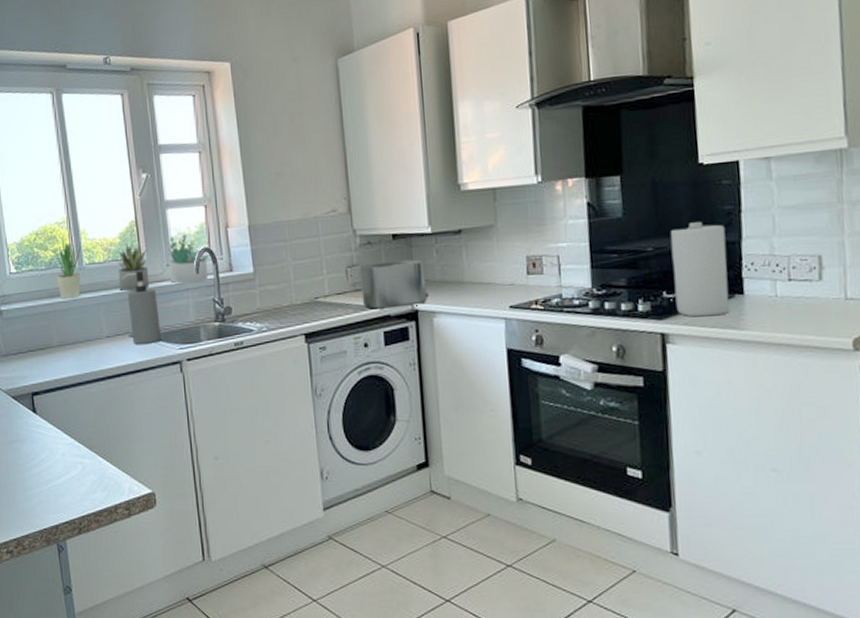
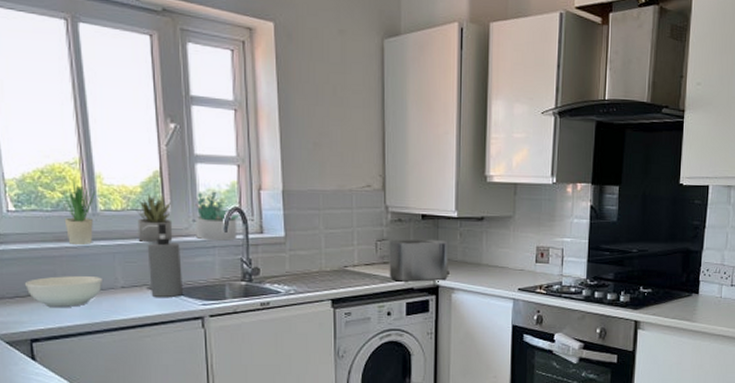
bowl: none [25,328,91,362] -> present [24,276,104,308]
paper towel holder: present [670,222,729,317] -> none [648,232,692,310]

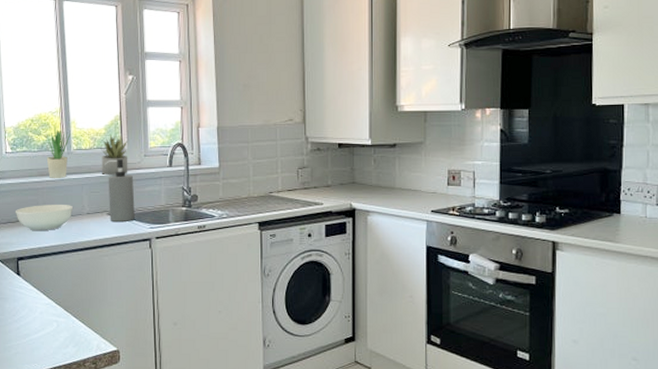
succulent plant: present [195,191,240,242] -> none [146,130,182,173]
toaster: present [389,239,449,283] -> none [309,166,365,207]

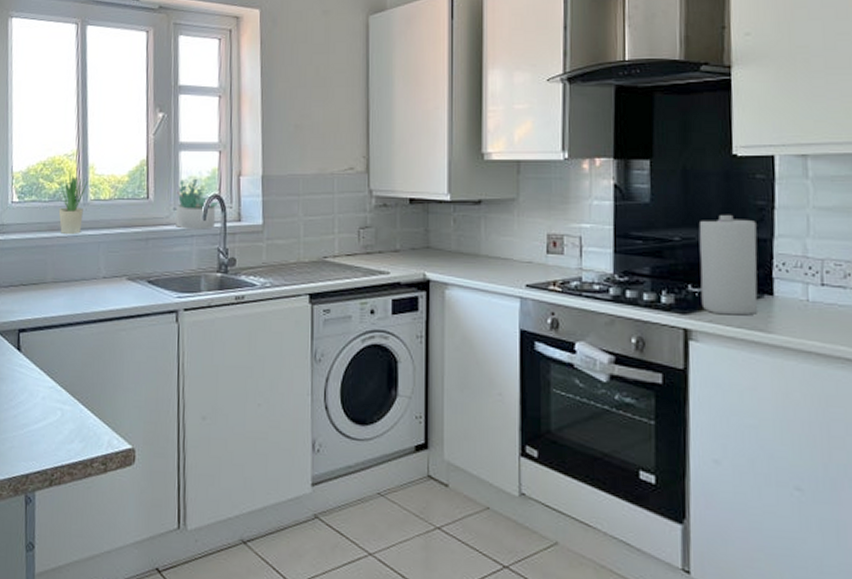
bowl: present [15,205,74,231] -> none [18,265,88,298]
succulent plant: present [100,135,128,176] -> none [122,183,155,232]
soap dispenser: present [104,159,135,221] -> none [126,213,161,289]
succulent plant: none [146,130,182,173] -> present [176,178,219,231]
paper towel holder: none [565,152,609,230] -> present [699,215,758,316]

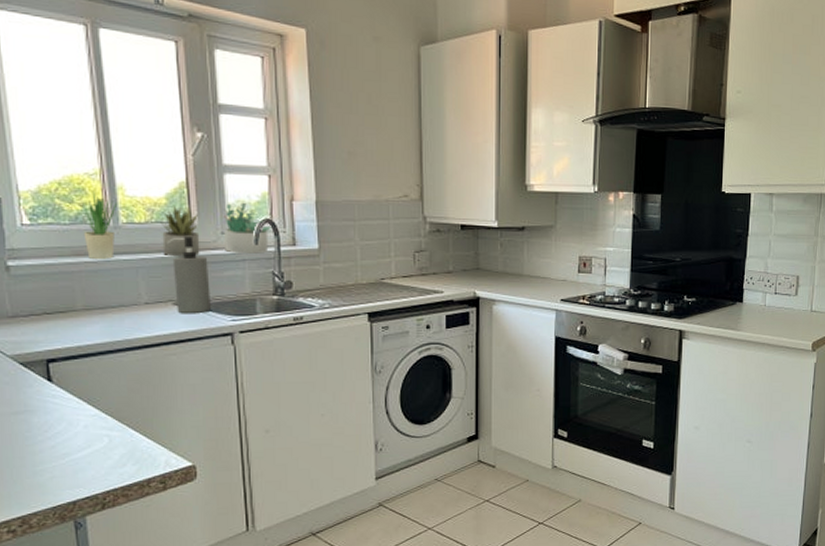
succulent plant: none [122,183,155,232] -> present [160,206,200,257]
soap dispenser: none [126,213,161,289] -> present [167,237,211,313]
paper towel holder: present [699,215,758,316] -> none [693,241,735,318]

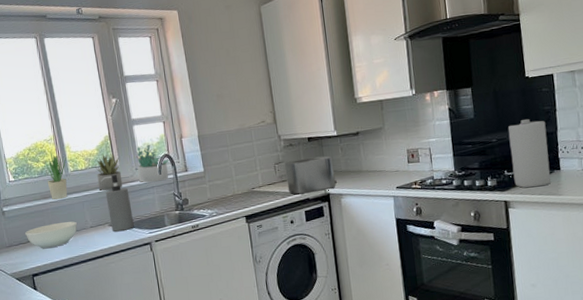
bowl: none [39,292,126,326] -> present [24,221,78,249]
toaster: none [427,249,490,295] -> present [285,155,337,195]
paper towel holder: none [693,241,735,318] -> present [508,119,551,188]

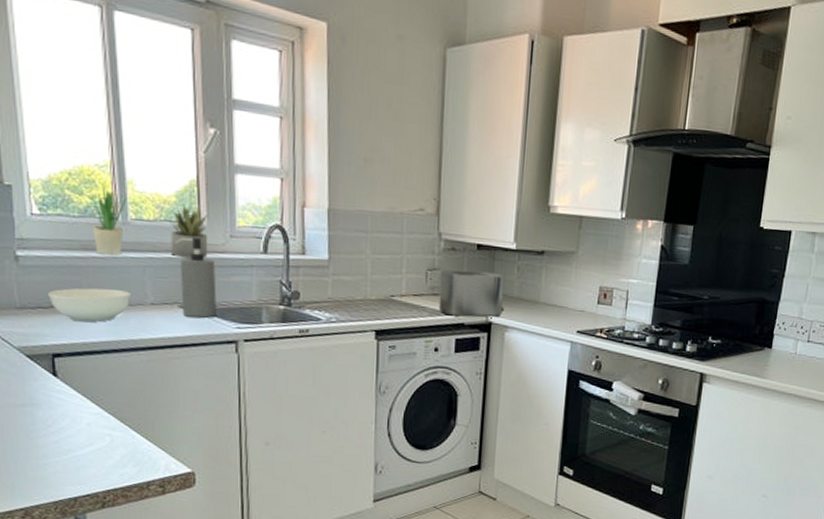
succulent plant: present [136,144,169,183] -> none [233,205,281,261]
paper towel holder: present [508,119,551,188] -> none [717,279,769,364]

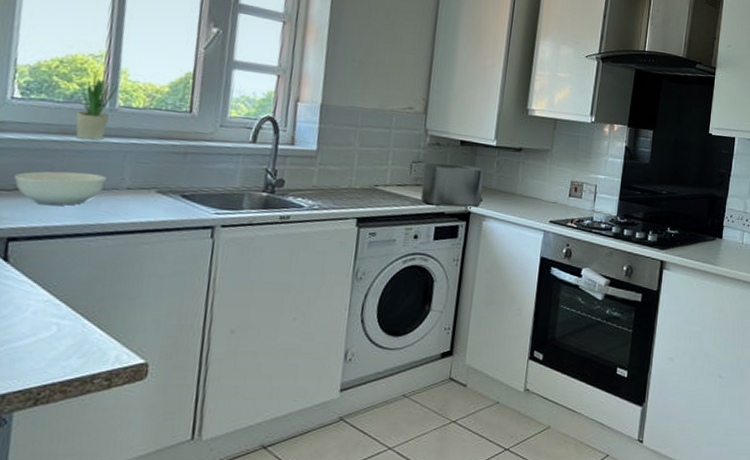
succulent plant: present [169,205,208,259] -> none [156,95,199,146]
soap dispenser: present [175,237,217,318] -> none [159,126,202,203]

